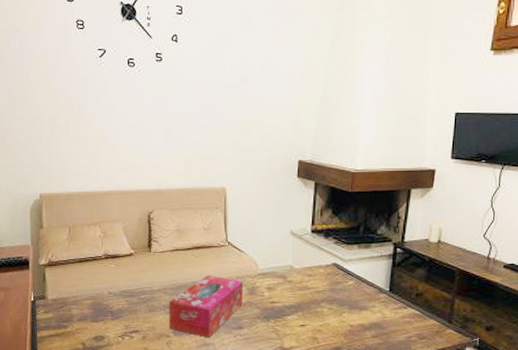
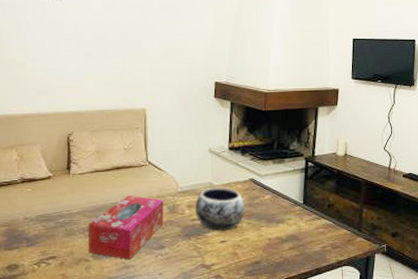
decorative bowl: none [274,270,326,314] -> present [194,187,245,231]

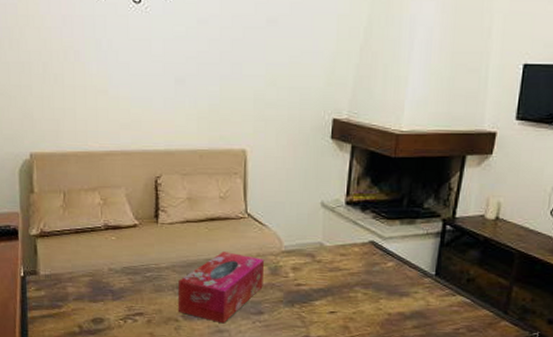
decorative bowl: present [194,187,245,231] -> none [300,248,362,300]

